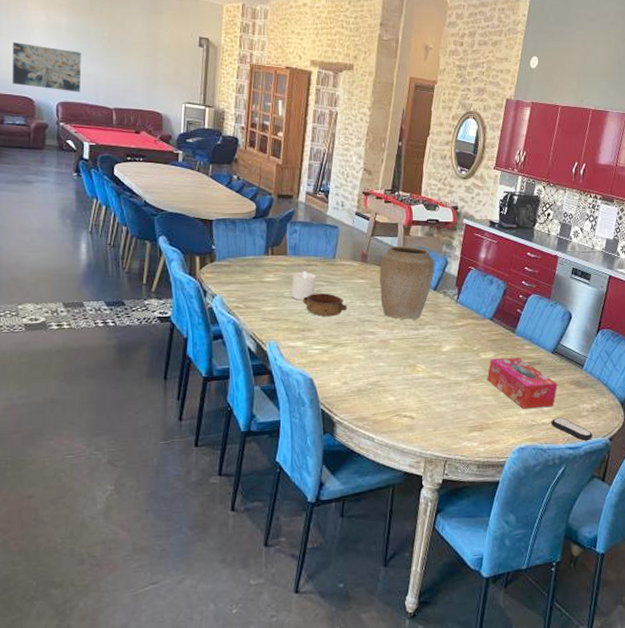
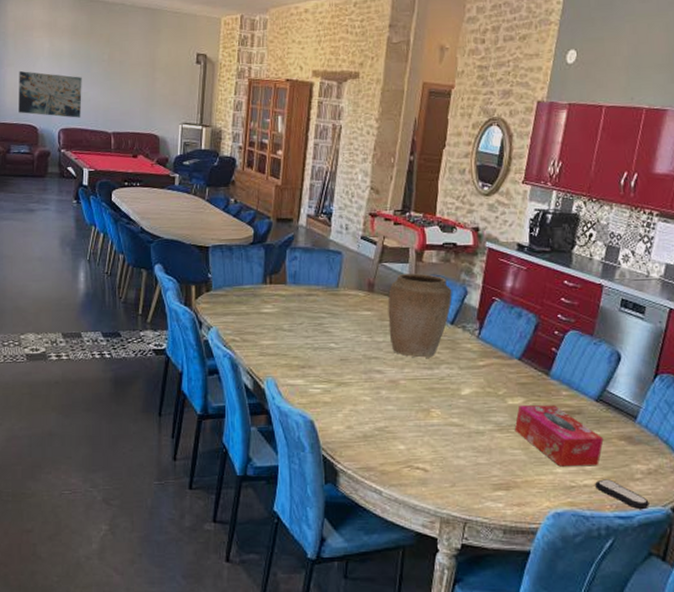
candle: present [292,270,316,300] -> none [291,301,317,334]
bowl: present [302,293,347,317] -> none [302,326,352,353]

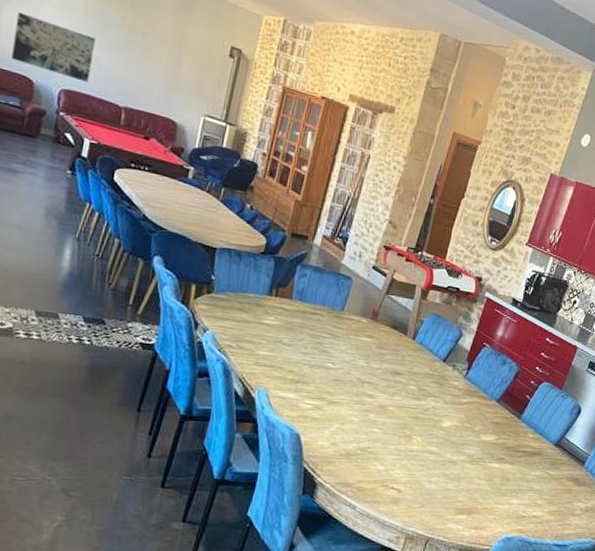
vase: present [387,273,452,358] -> none [385,308,449,389]
tissue box: present [514,405,604,467] -> none [483,442,555,501]
remote control: present [595,479,649,509] -> none [542,512,582,540]

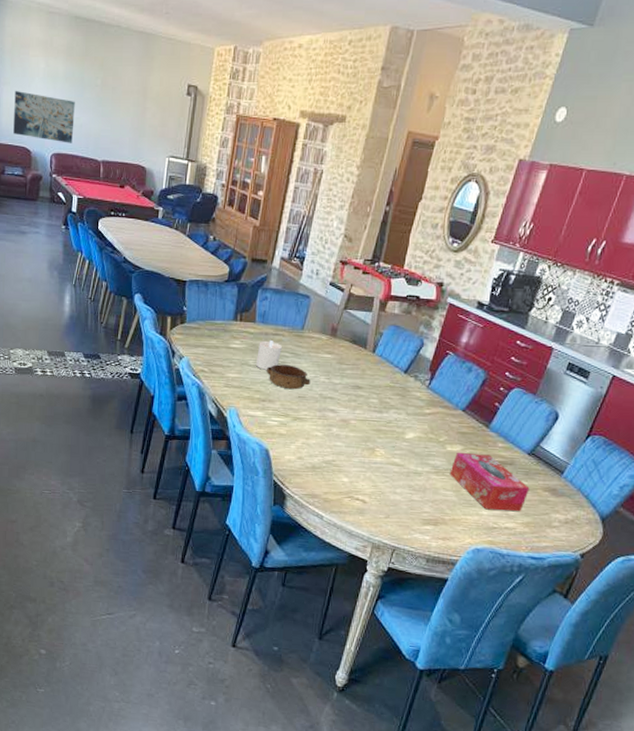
candle: none [291,318,320,350] -> present [256,339,282,370]
bowl: none [301,344,349,372] -> present [266,364,311,390]
tissue box: none [483,442,555,501] -> present [449,453,530,512]

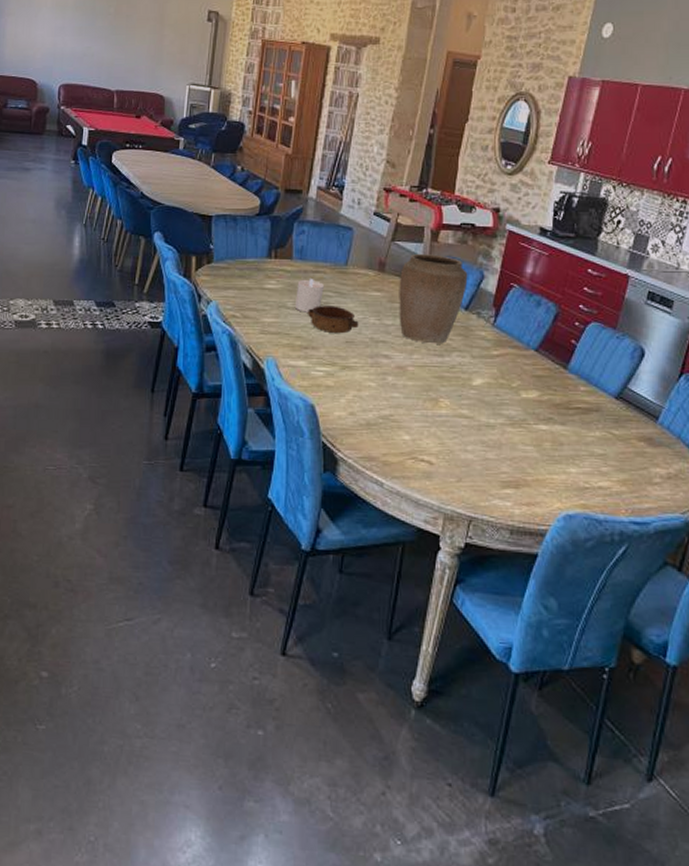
wall art: present [13,91,75,143] -> none [18,21,86,74]
vase: none [346,321,410,402] -> present [399,253,468,344]
tissue box: present [449,453,530,512] -> none [527,400,622,468]

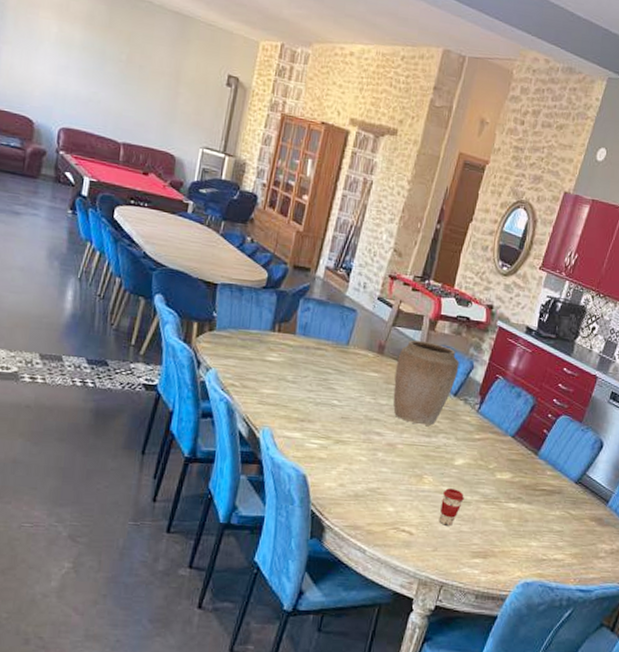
candle: present [295,278,324,312] -> none [295,354,325,387]
bowl: present [307,306,359,334] -> none [306,381,355,410]
coffee cup: none [462,411,487,453] -> present [440,488,464,526]

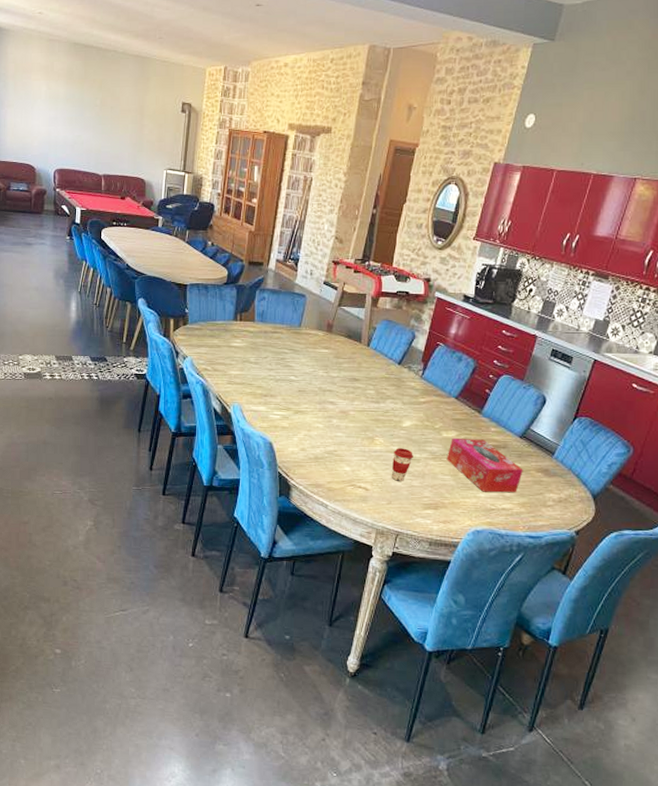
vase: present [393,340,460,426] -> none [343,316,402,393]
tissue box: none [499,481,577,543] -> present [446,439,523,493]

